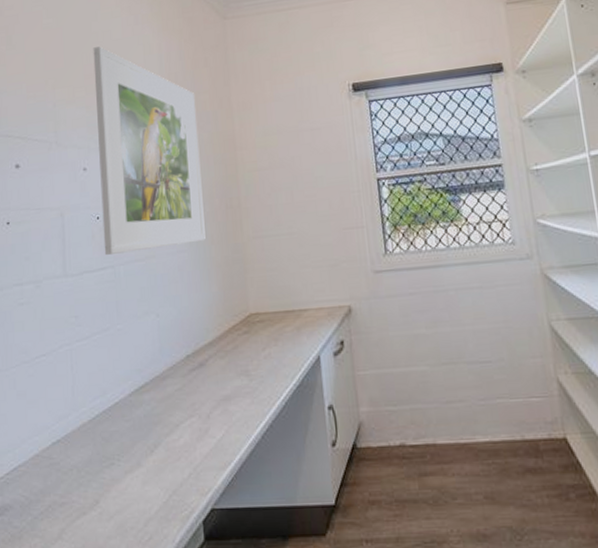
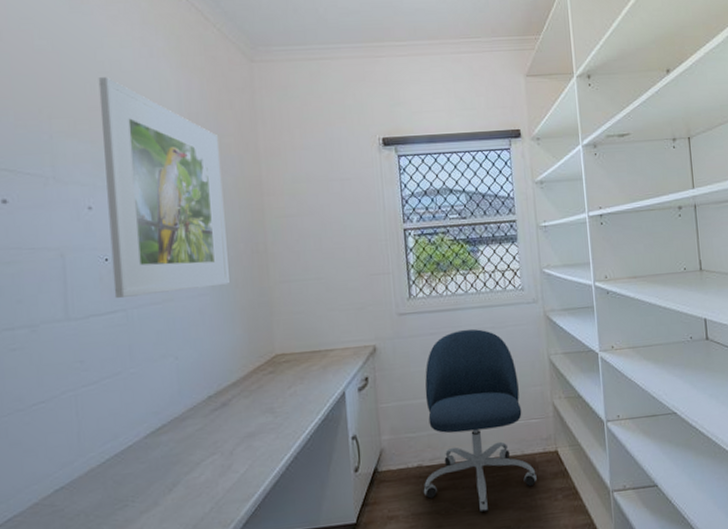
office chair: none [405,288,542,507] -> present [423,329,537,513]

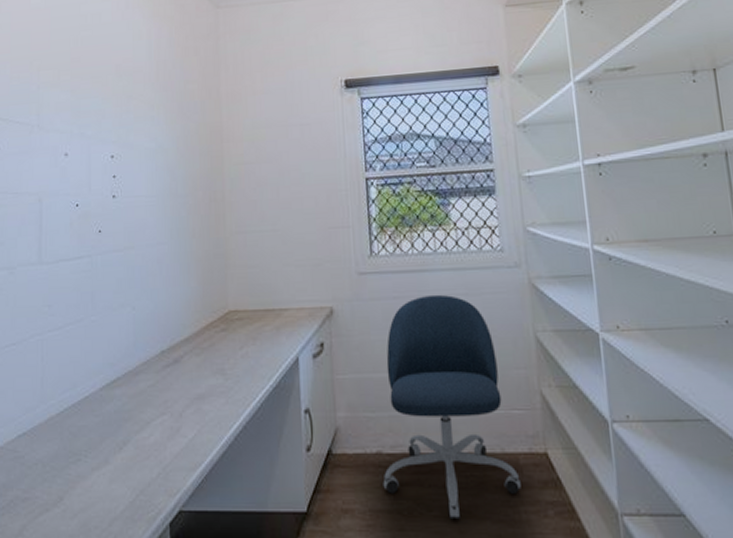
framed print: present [98,77,229,298] -> none [81,30,187,243]

